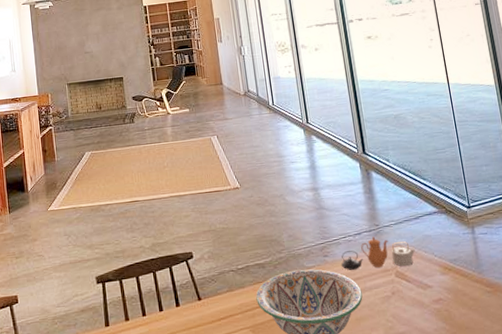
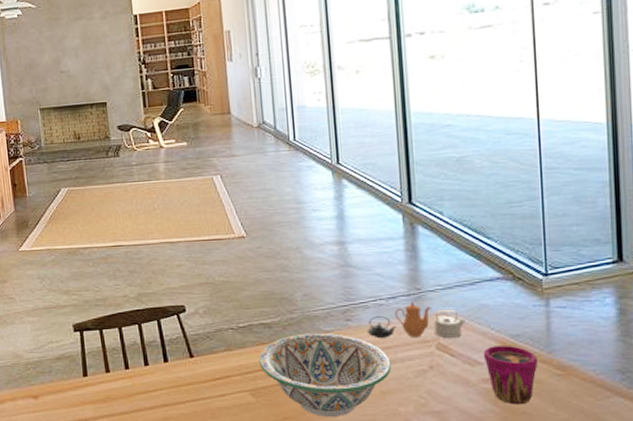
cup: none [431,269,473,321] -> present [483,346,539,405]

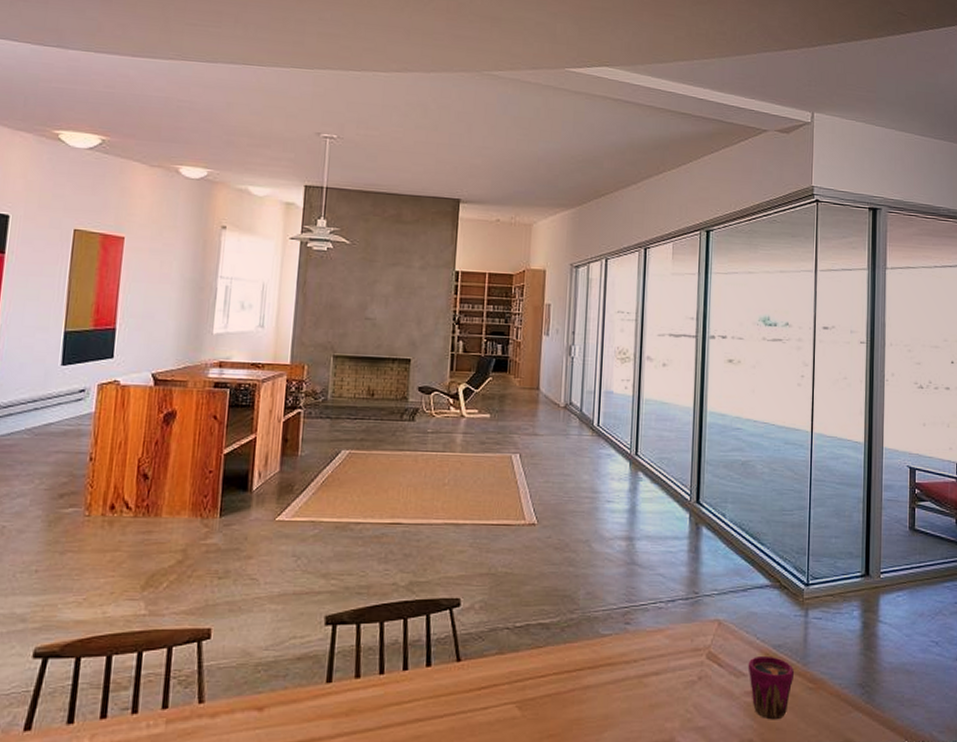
decorative bowl: present [259,332,391,417] -> none [531,636,663,735]
teapot: present [366,302,466,339] -> none [643,606,735,648]

